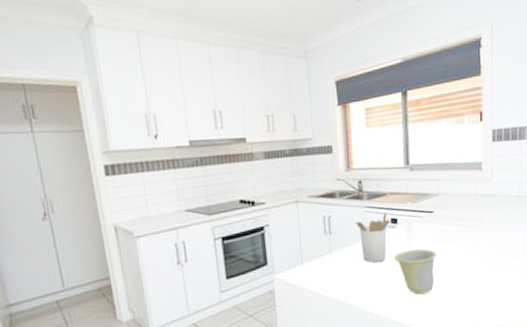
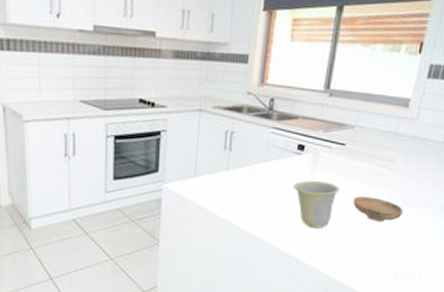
utensil holder: present [356,212,391,263] -> none [259,137,298,189]
bowl: none [450,255,499,279] -> present [352,196,404,222]

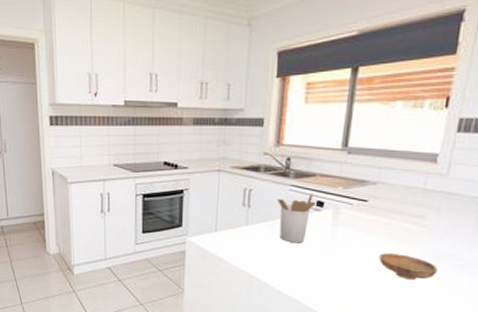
utensil holder: none [259,137,298,189] -> present [277,194,317,244]
cup: present [293,180,340,229] -> none [313,236,364,285]

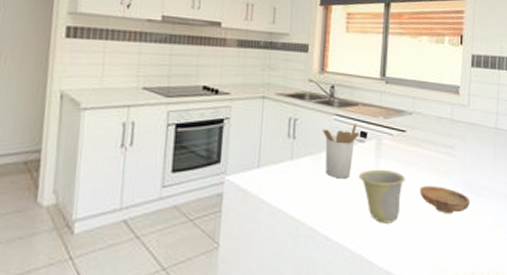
cup: none [313,236,364,285] -> present [359,169,405,224]

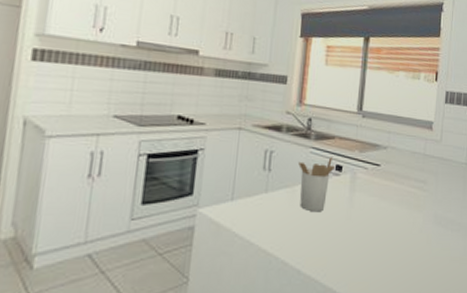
cup: present [359,169,405,224] -> none [333,202,378,257]
bowl: present [419,186,471,214] -> none [391,220,440,248]

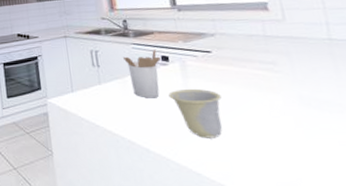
cup: none [333,202,378,257] -> present [168,88,223,139]

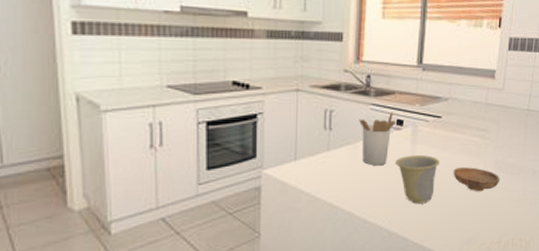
bowl: none [241,102,314,131] -> present [453,167,500,192]

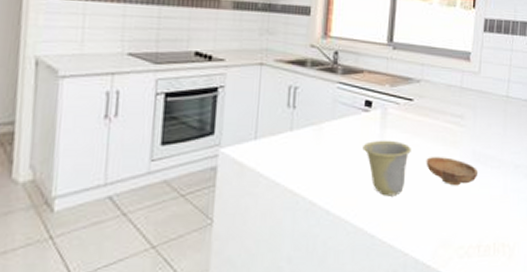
utensil holder: present [359,112,397,166] -> none [325,92,365,150]

